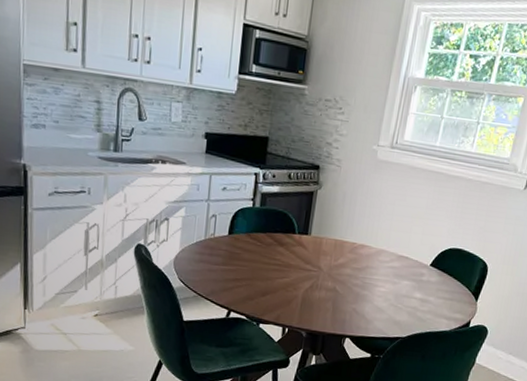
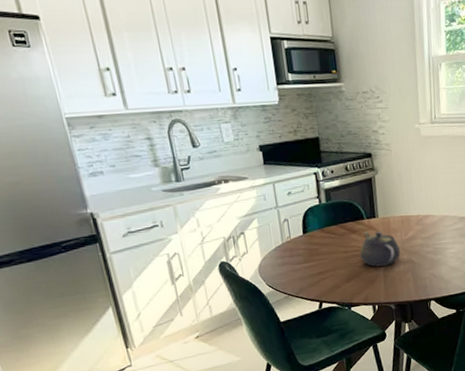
teapot: none [281,247,327,289] -> present [359,231,401,267]

